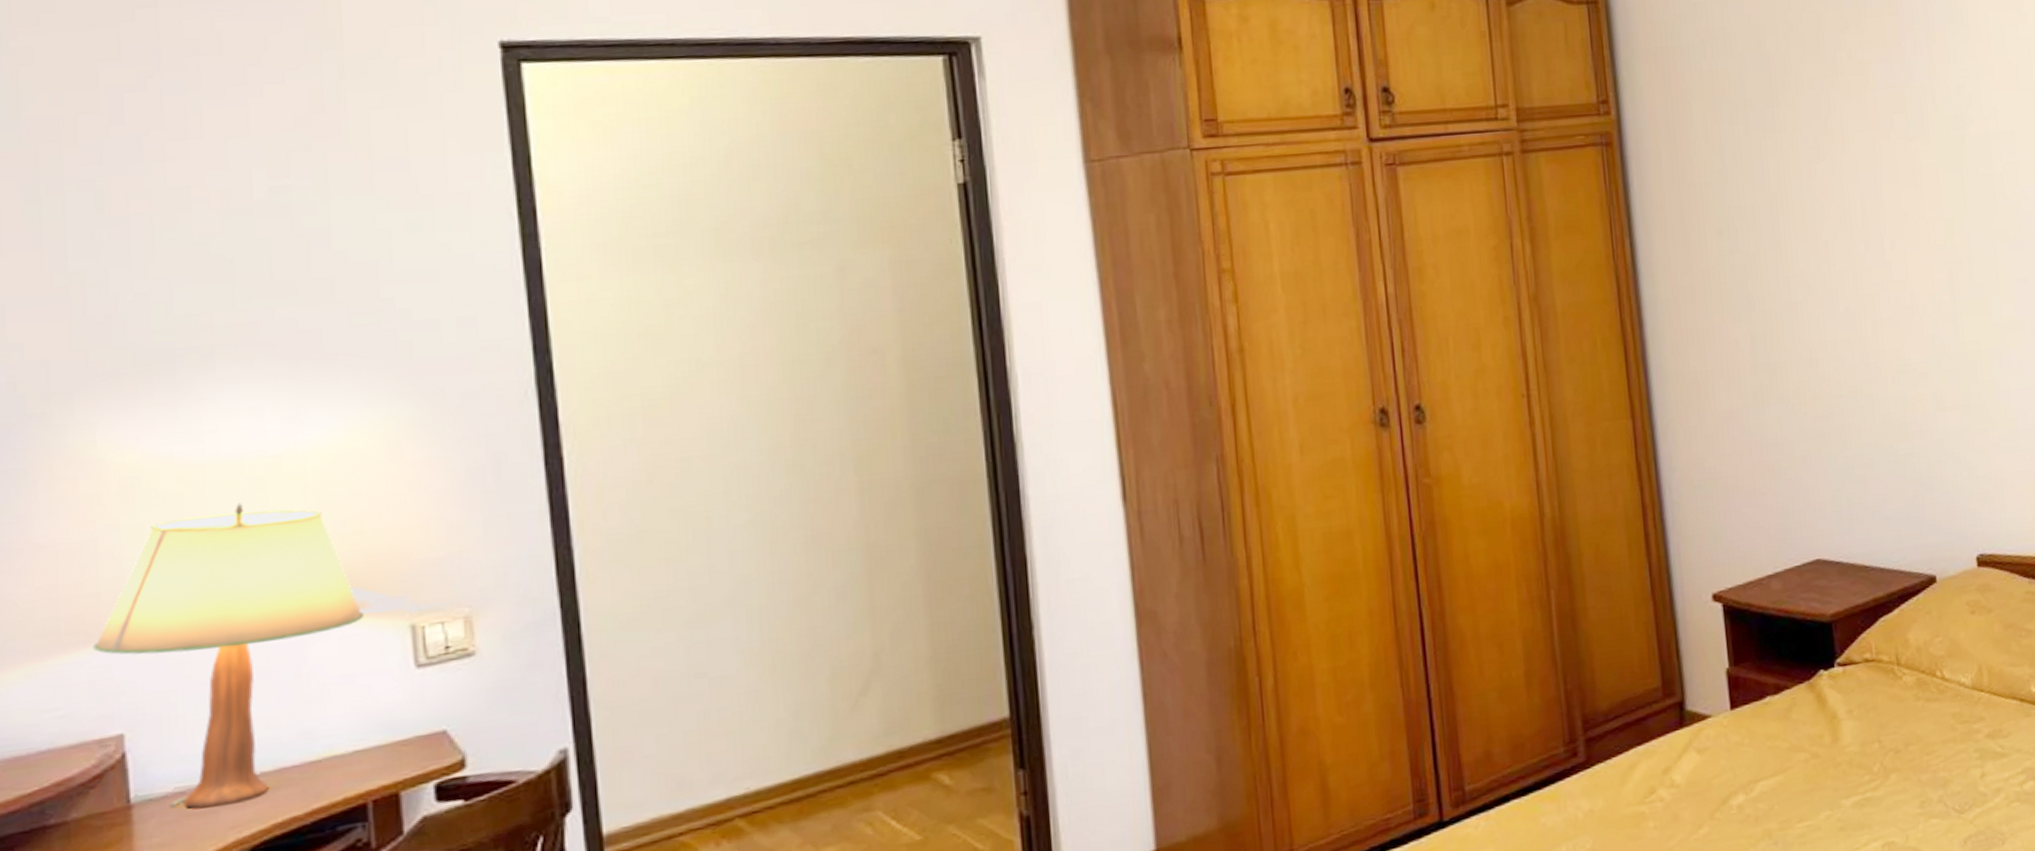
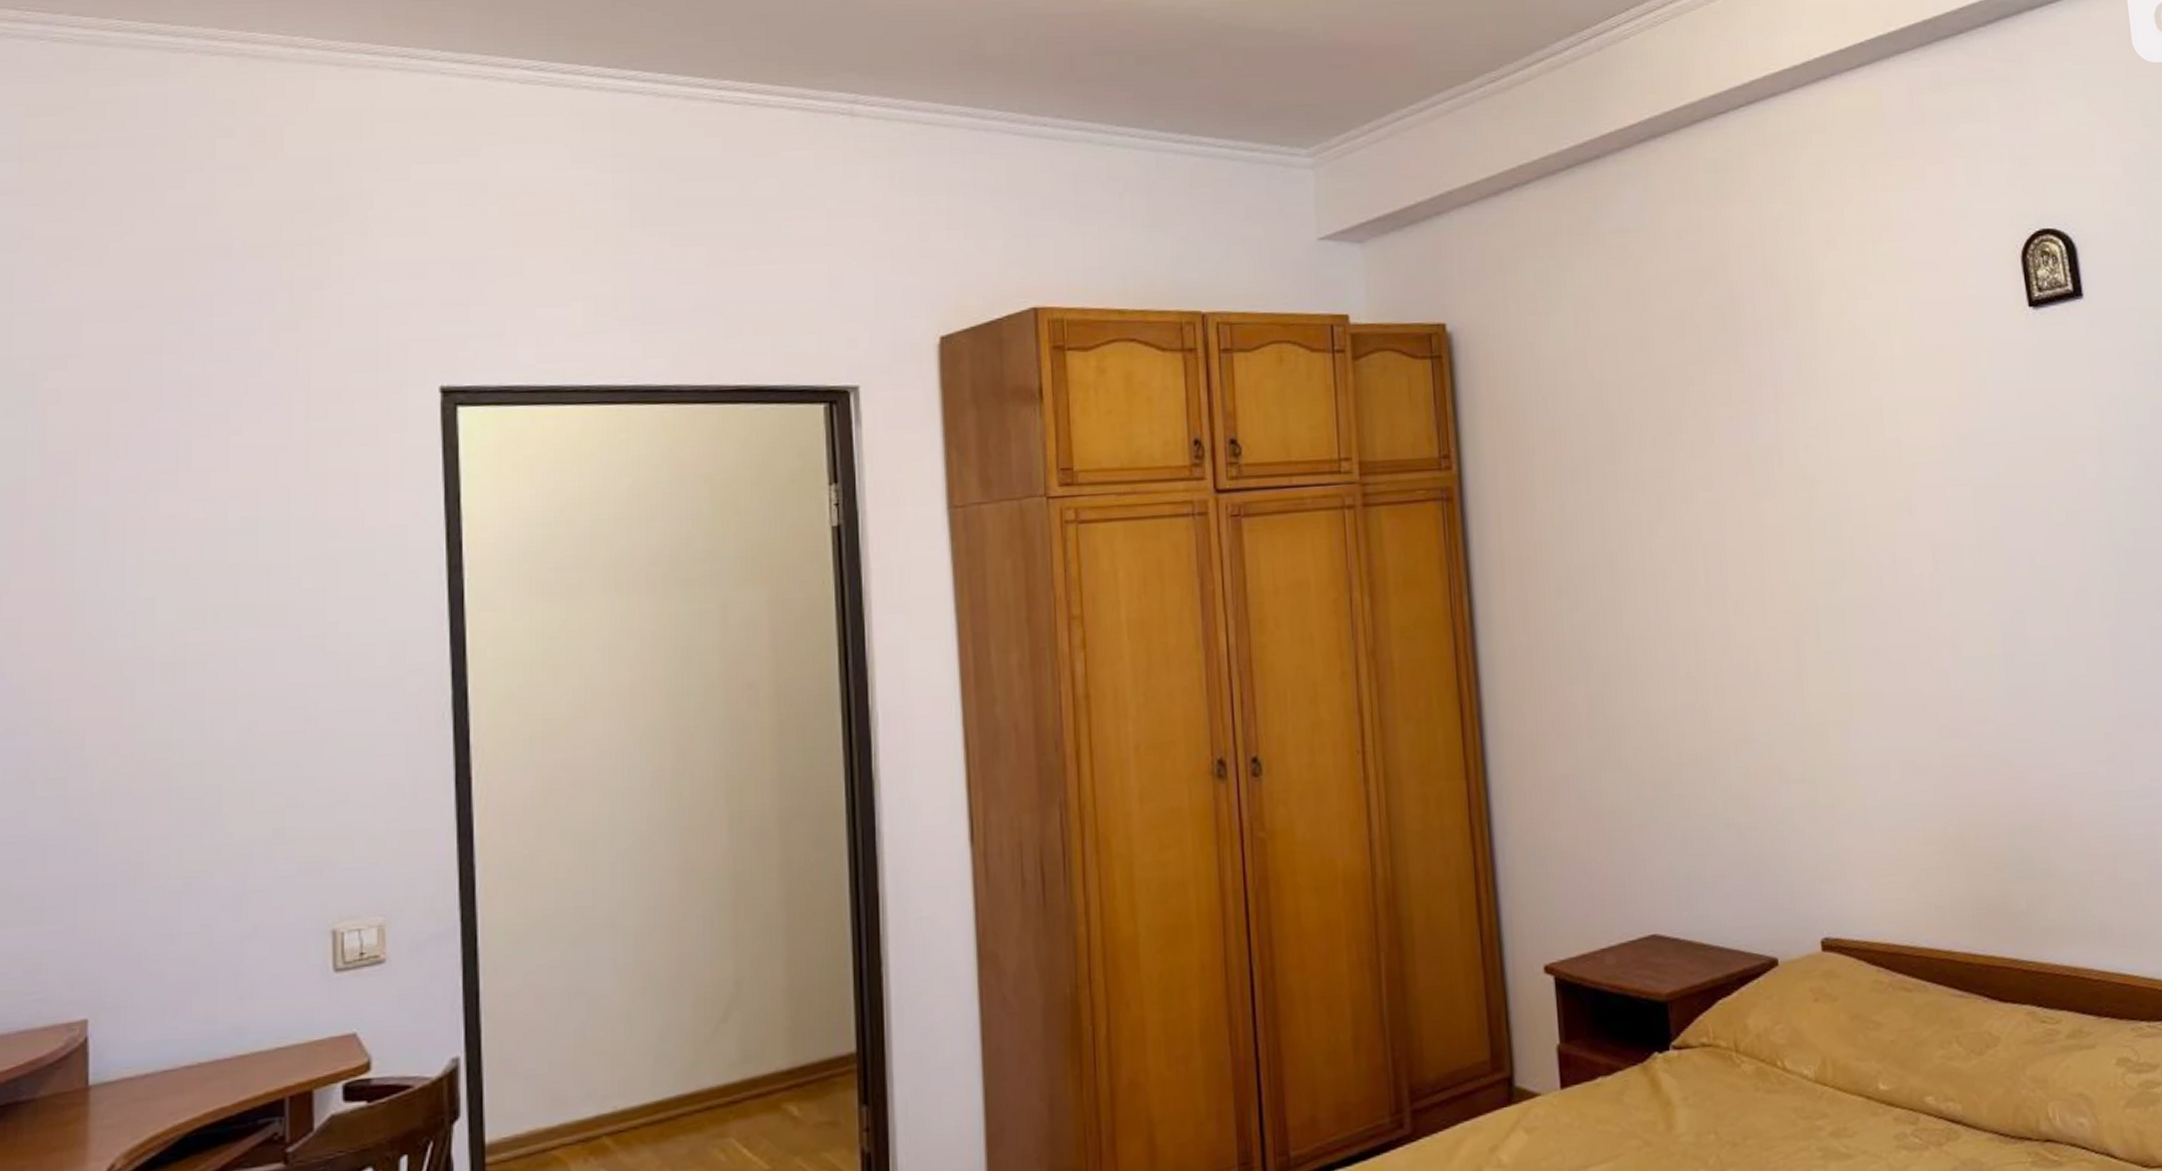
table lamp: present [92,502,364,810] -> none [68,808,293,1095]

